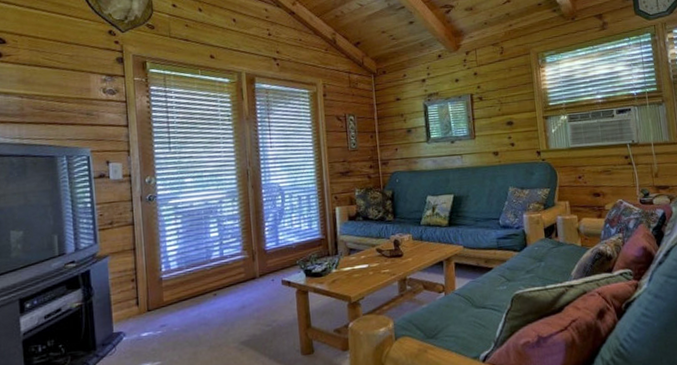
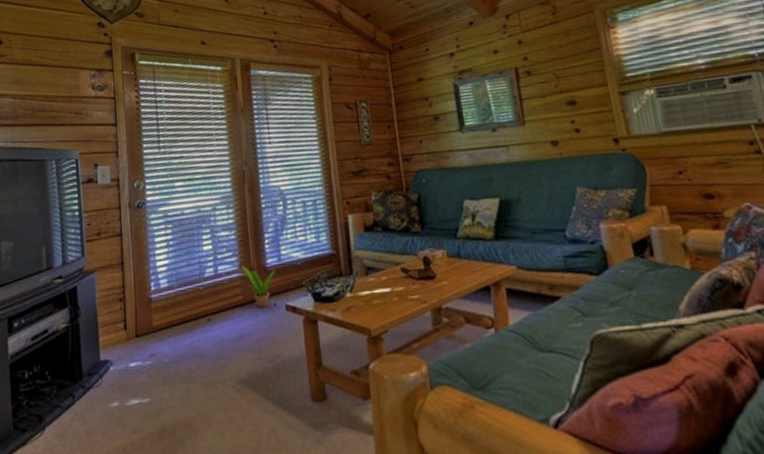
potted plant: none [244,249,274,284] -> present [241,266,276,308]

